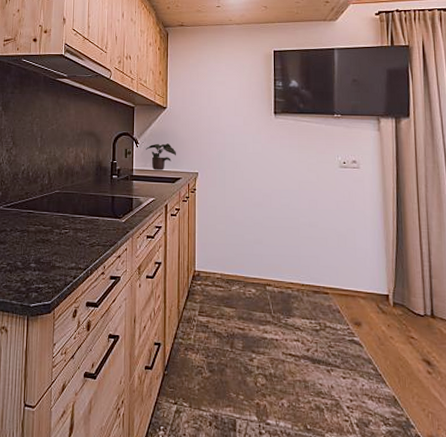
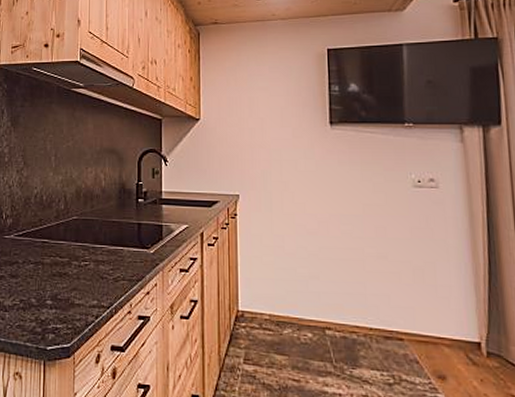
potted plant: present [146,143,177,170] -> none [176,161,213,192]

